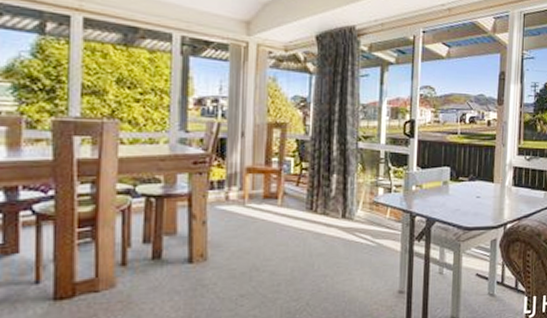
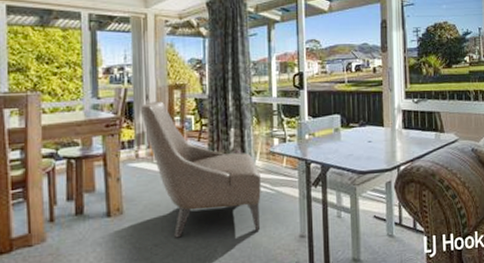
chair: none [233,139,362,289] -> present [140,101,261,238]

